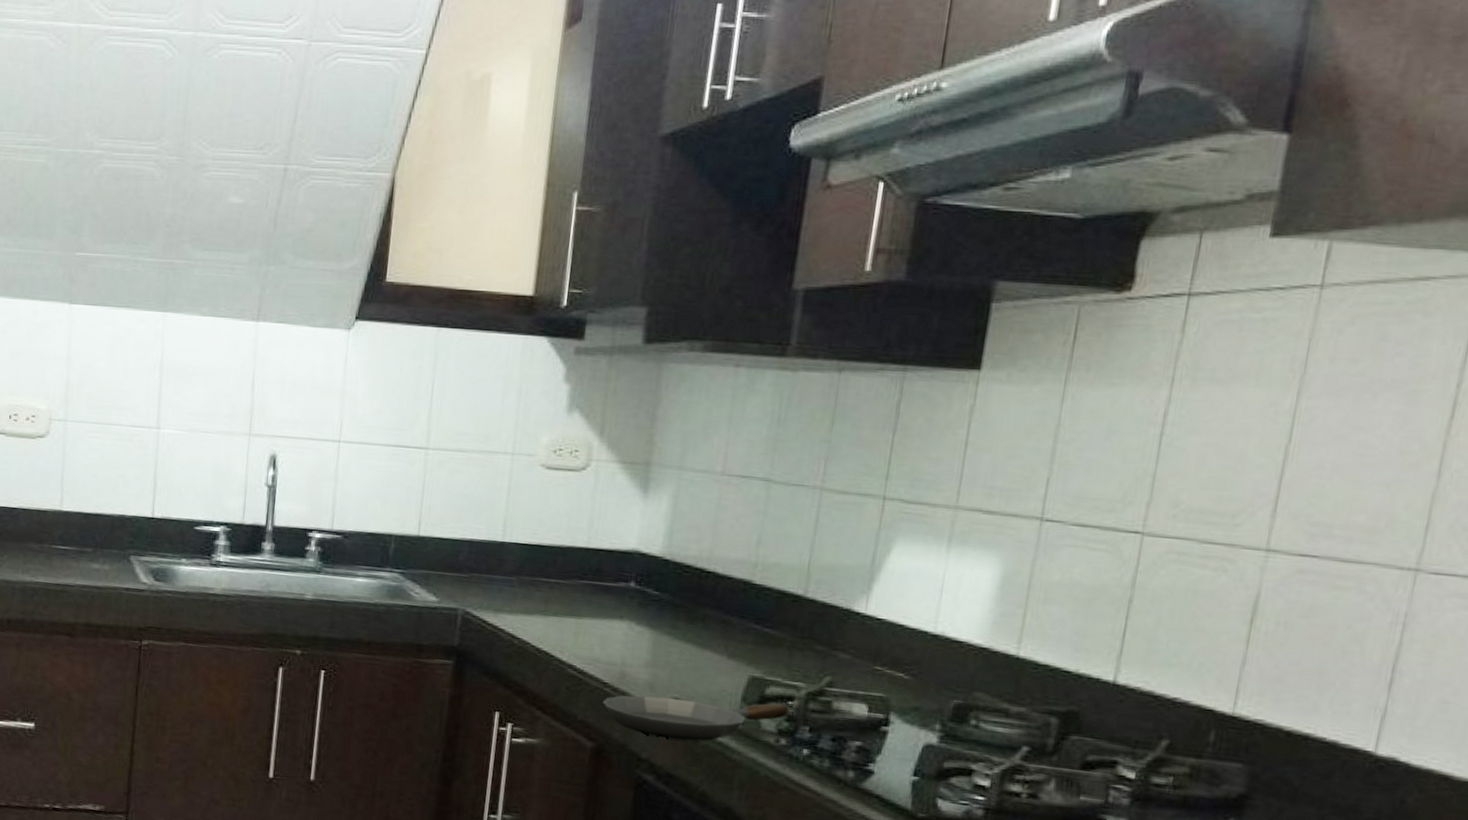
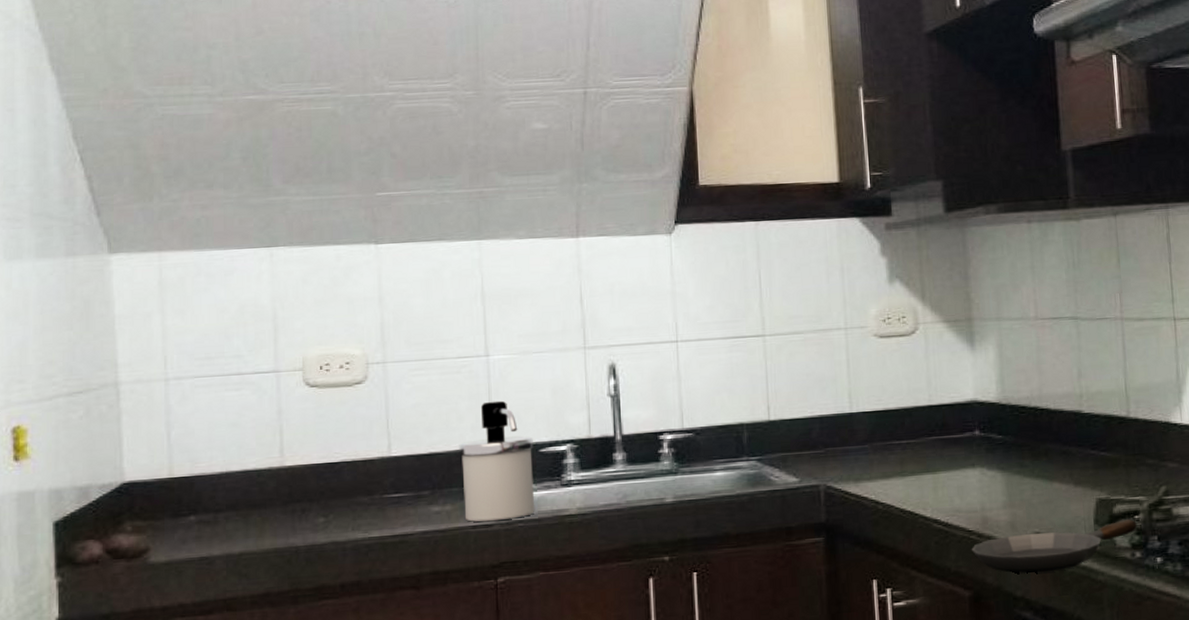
soap dispenser: none [120,473,190,589] -> present [459,400,535,522]

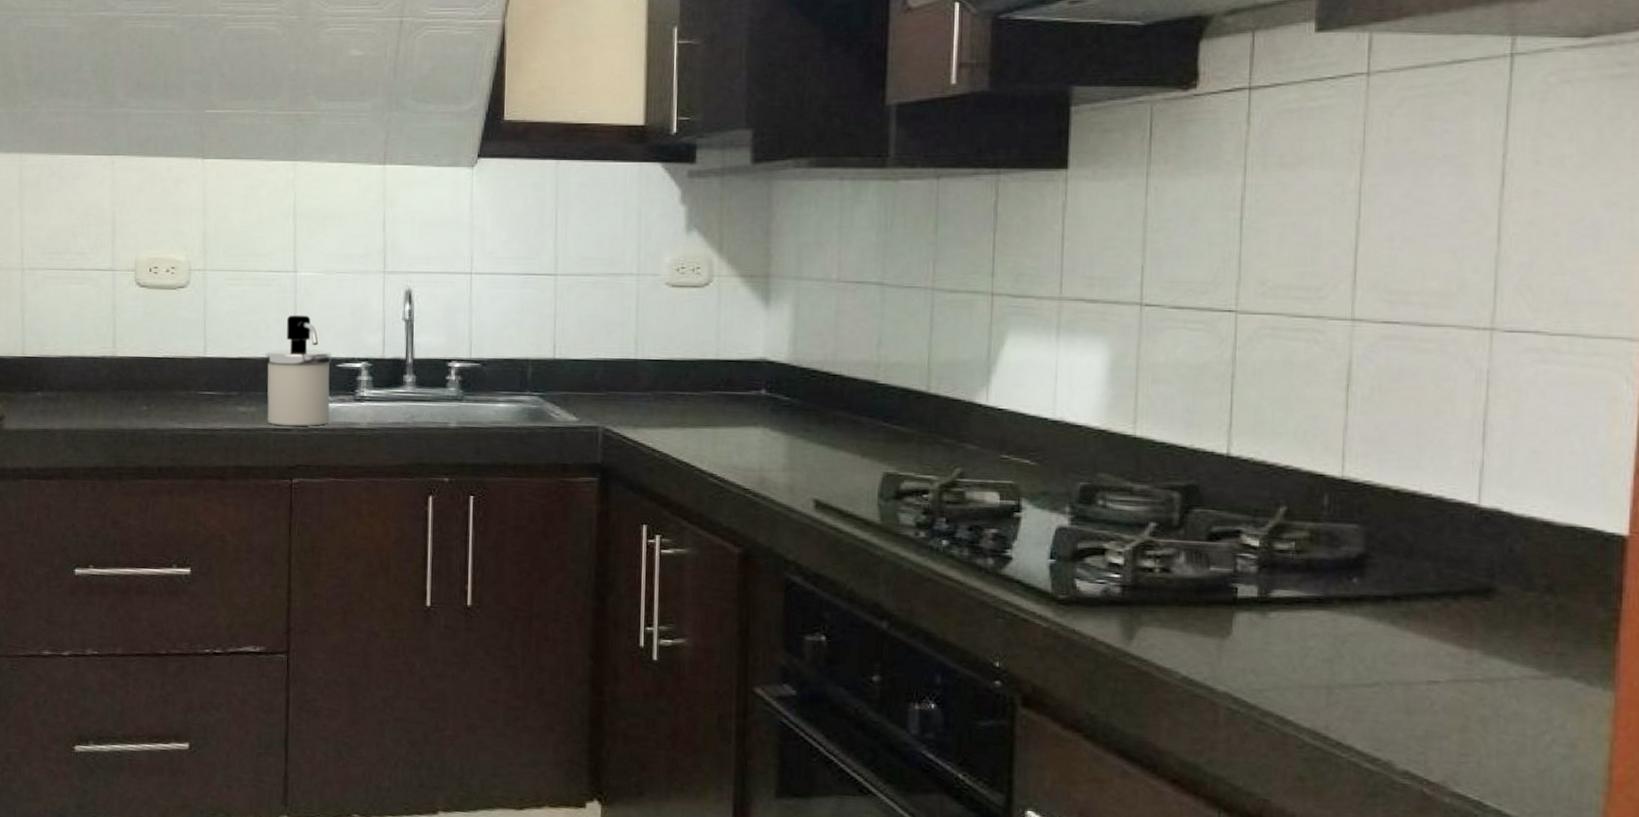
frying pan: present [972,519,1137,573] -> none [746,497,924,540]

